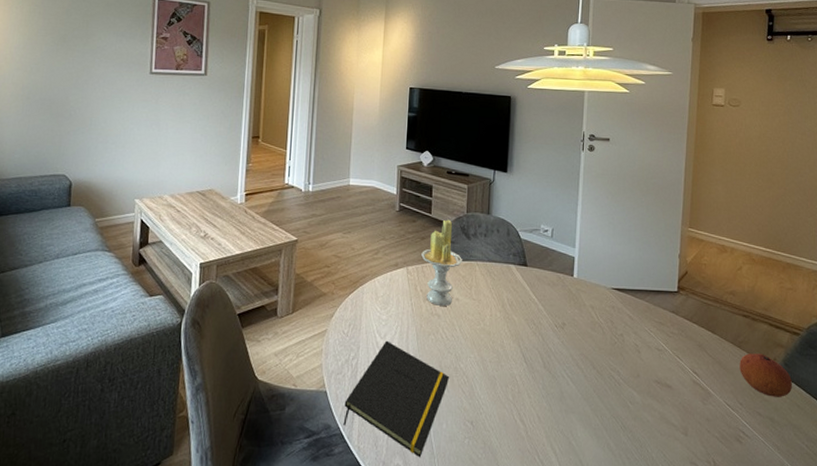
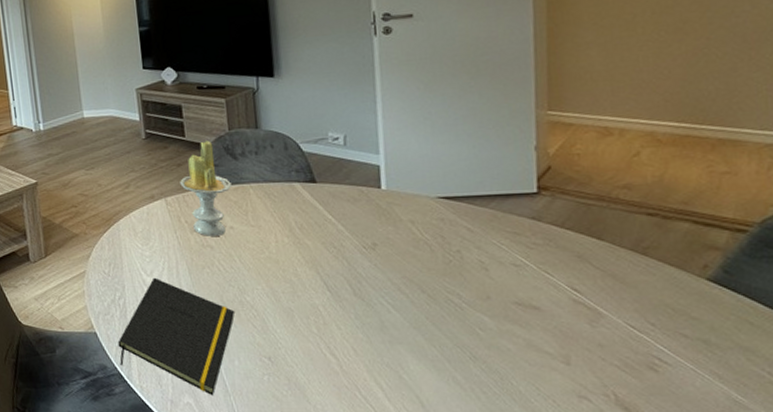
fruit: present [740,353,792,397] -> none [646,260,739,314]

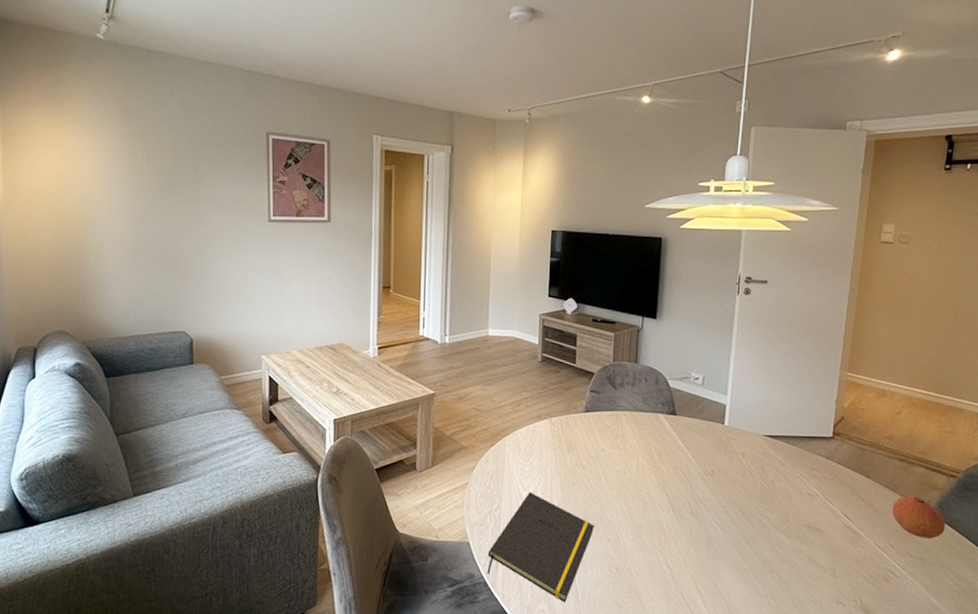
candle: present [180,140,231,236] -> none [565,369,608,456]
fruit: none [646,260,739,314] -> present [892,496,945,538]

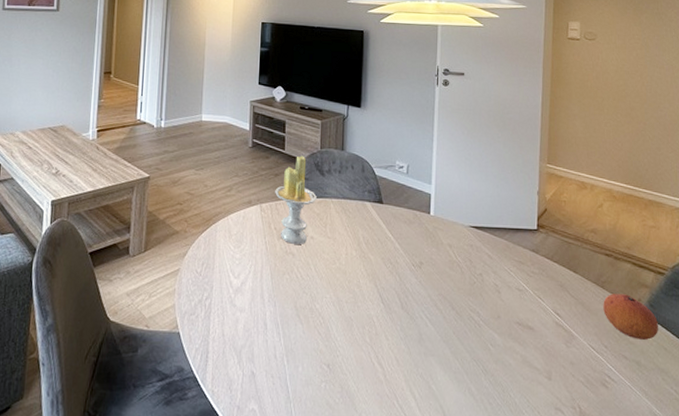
notepad: present [487,492,595,602] -> none [197,280,305,401]
candle: none [565,369,608,456] -> present [275,155,317,244]

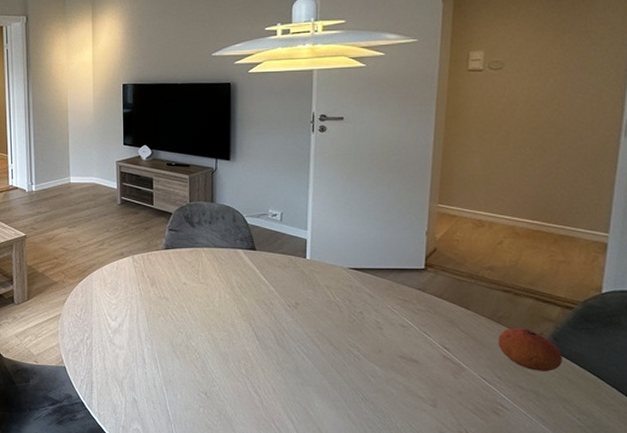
candle: present [275,155,317,244] -> none [146,209,188,290]

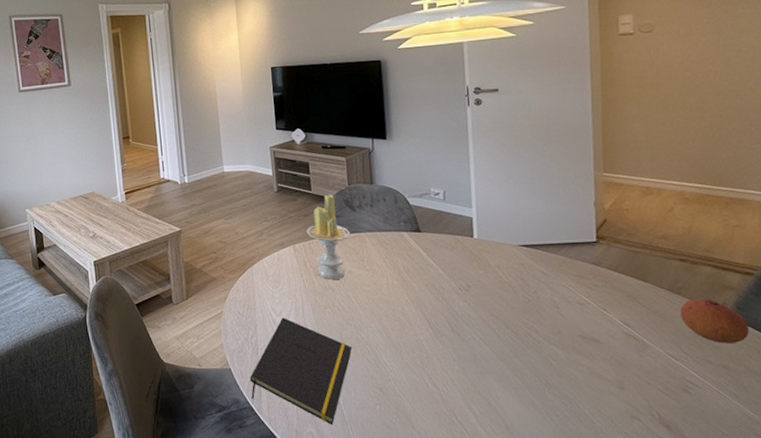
notepad: none [83,322,182,423] -> present [250,317,353,424]
candle: none [146,209,188,290] -> present [306,194,350,280]

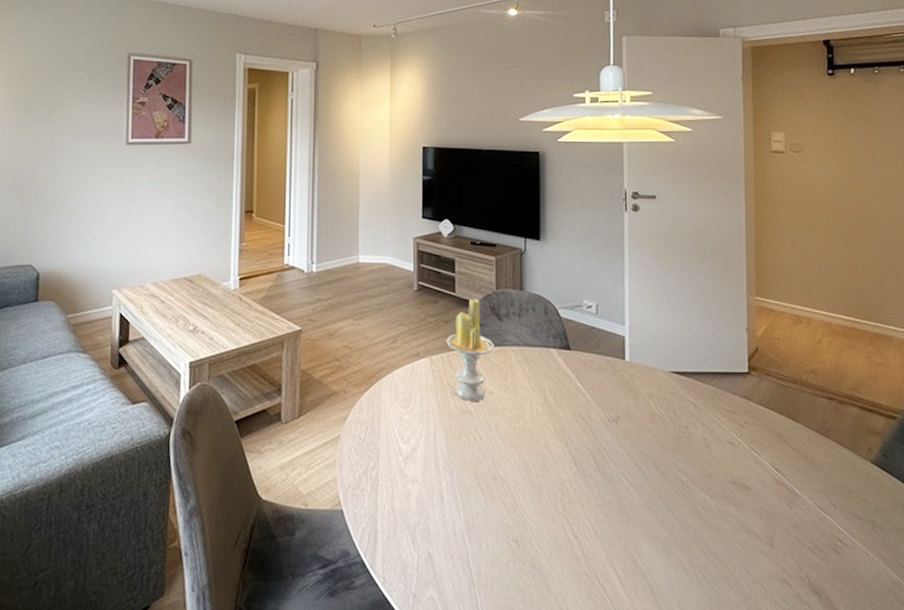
notepad: present [250,317,353,424] -> none [364,445,488,586]
fruit: present [680,299,749,344] -> none [828,443,894,496]

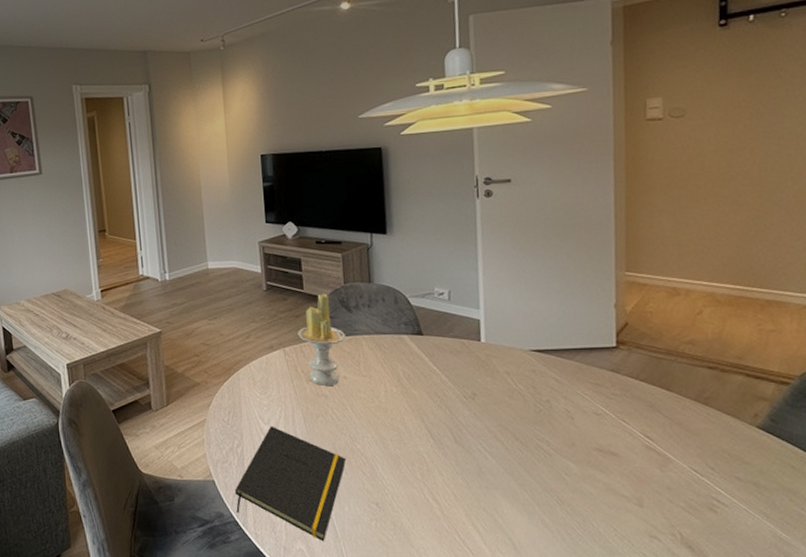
notepad: none [364,445,488,586] -> present [234,426,347,541]

